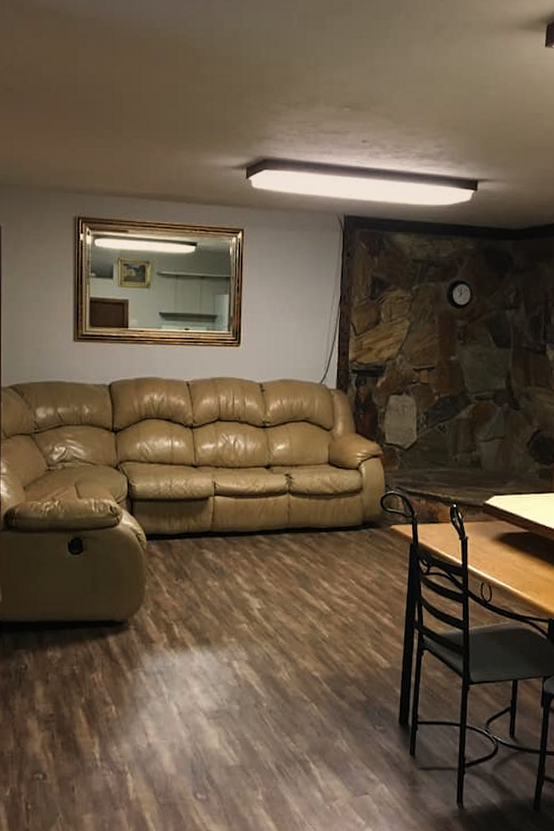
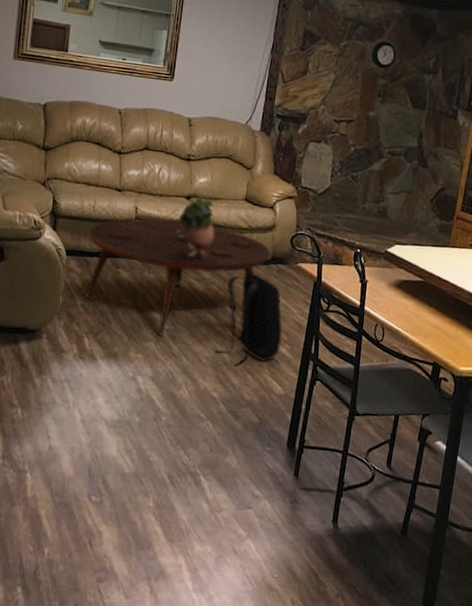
coffee table: none [167,493,360,618] -> present [84,218,270,337]
potted plant: none [260,461,298,530] -> present [178,192,215,258]
backpack: none [312,540,383,642] -> present [215,272,283,366]

